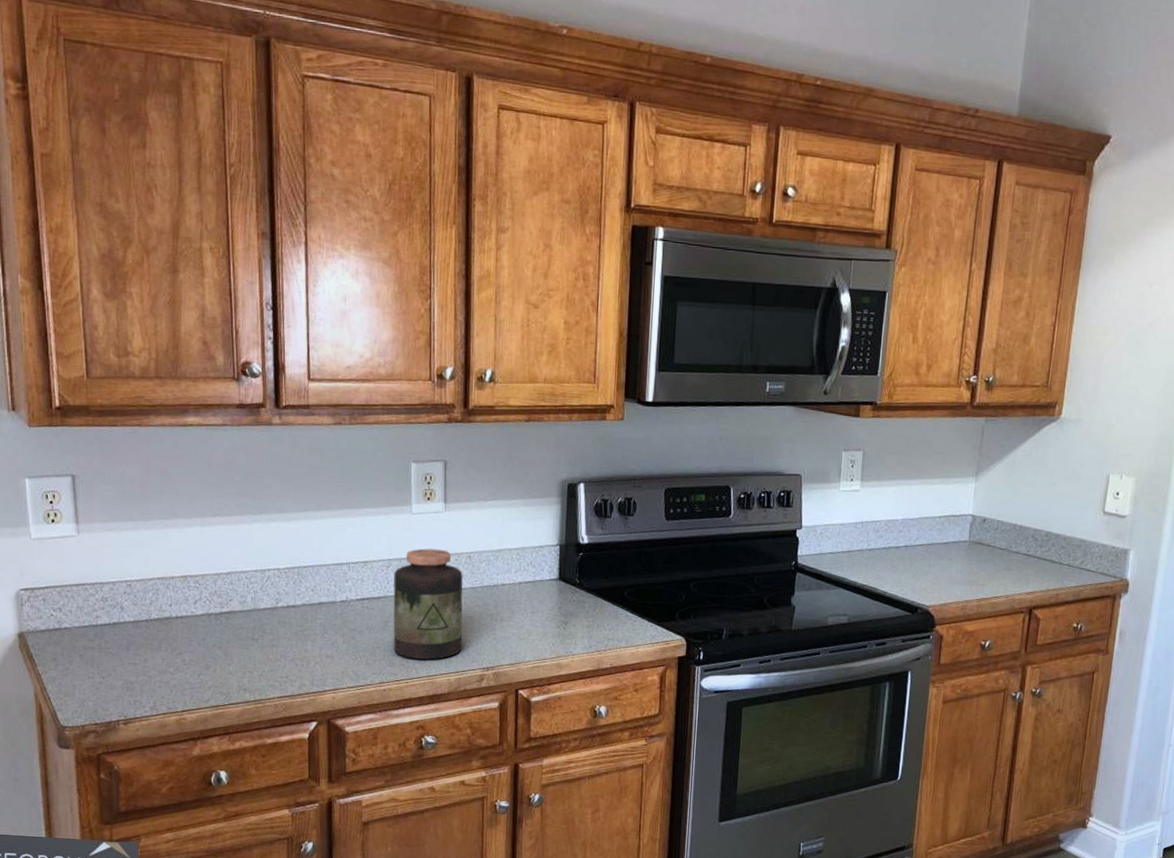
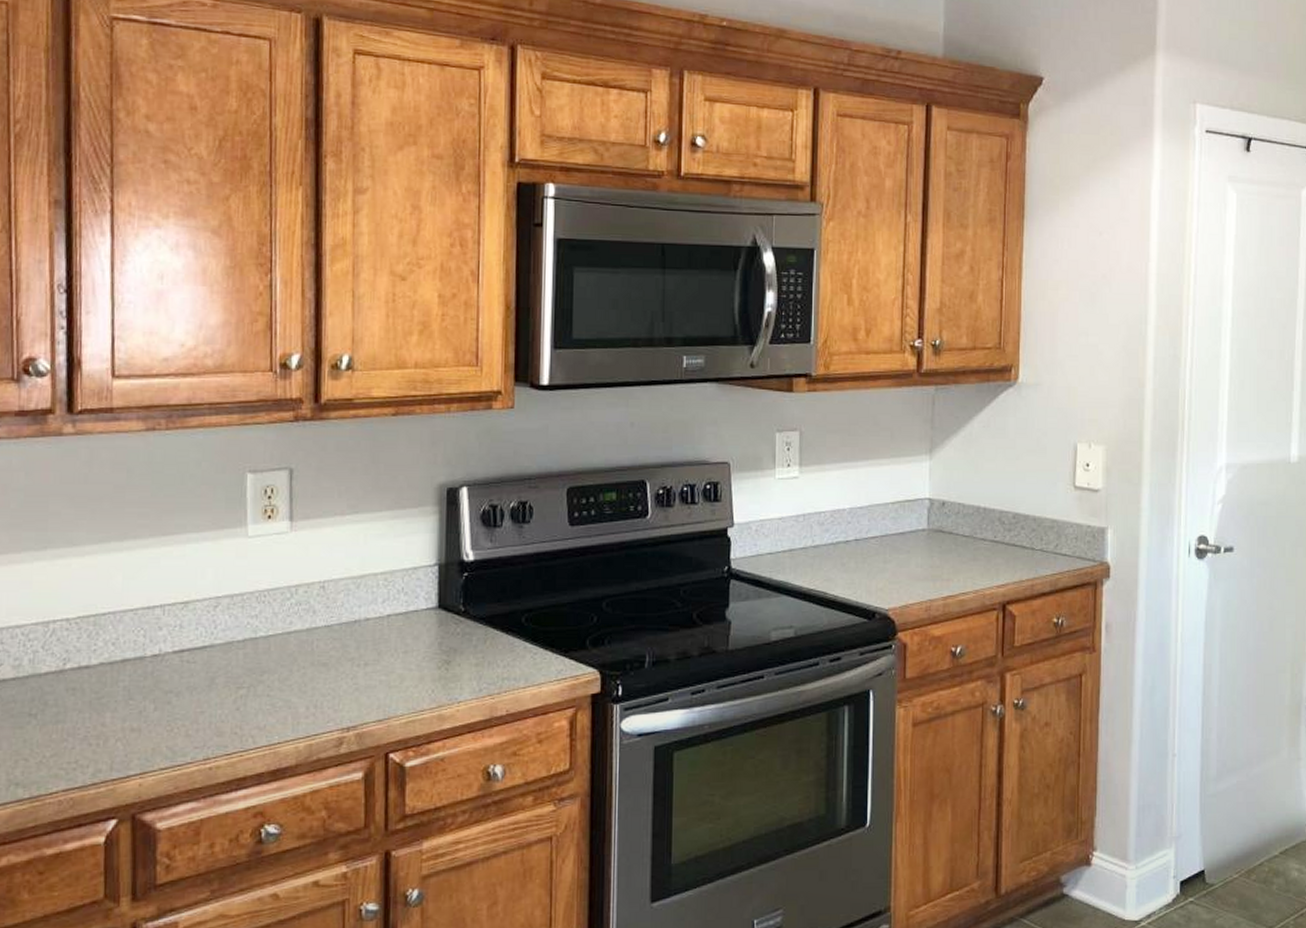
jar: present [393,548,463,660] -> none [222,580,315,724]

